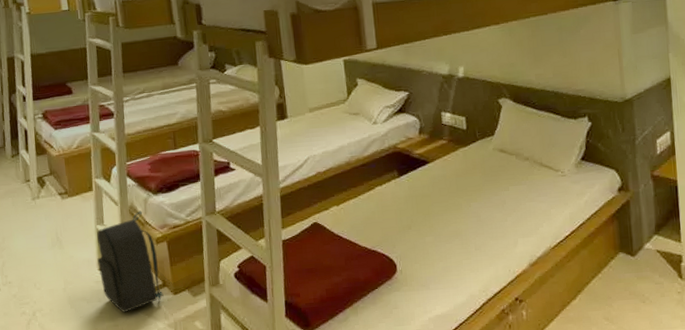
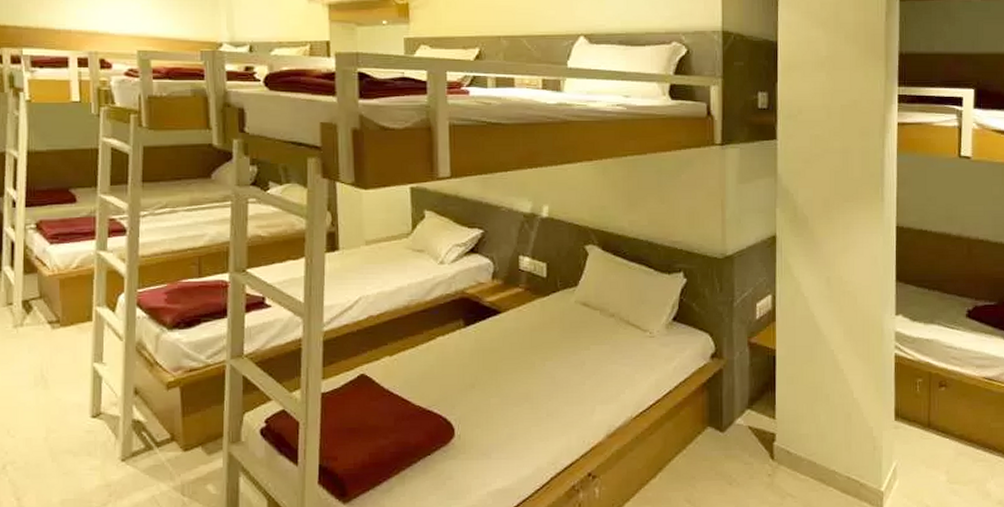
backpack: present [96,211,164,313] -> none [91,348,171,471]

